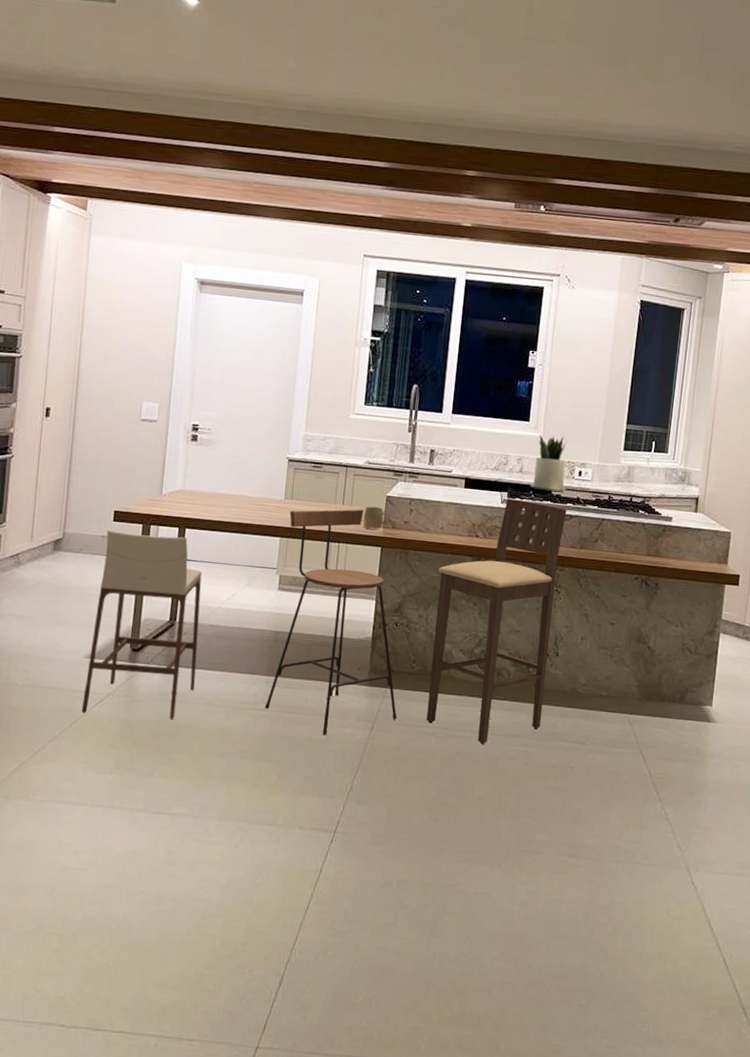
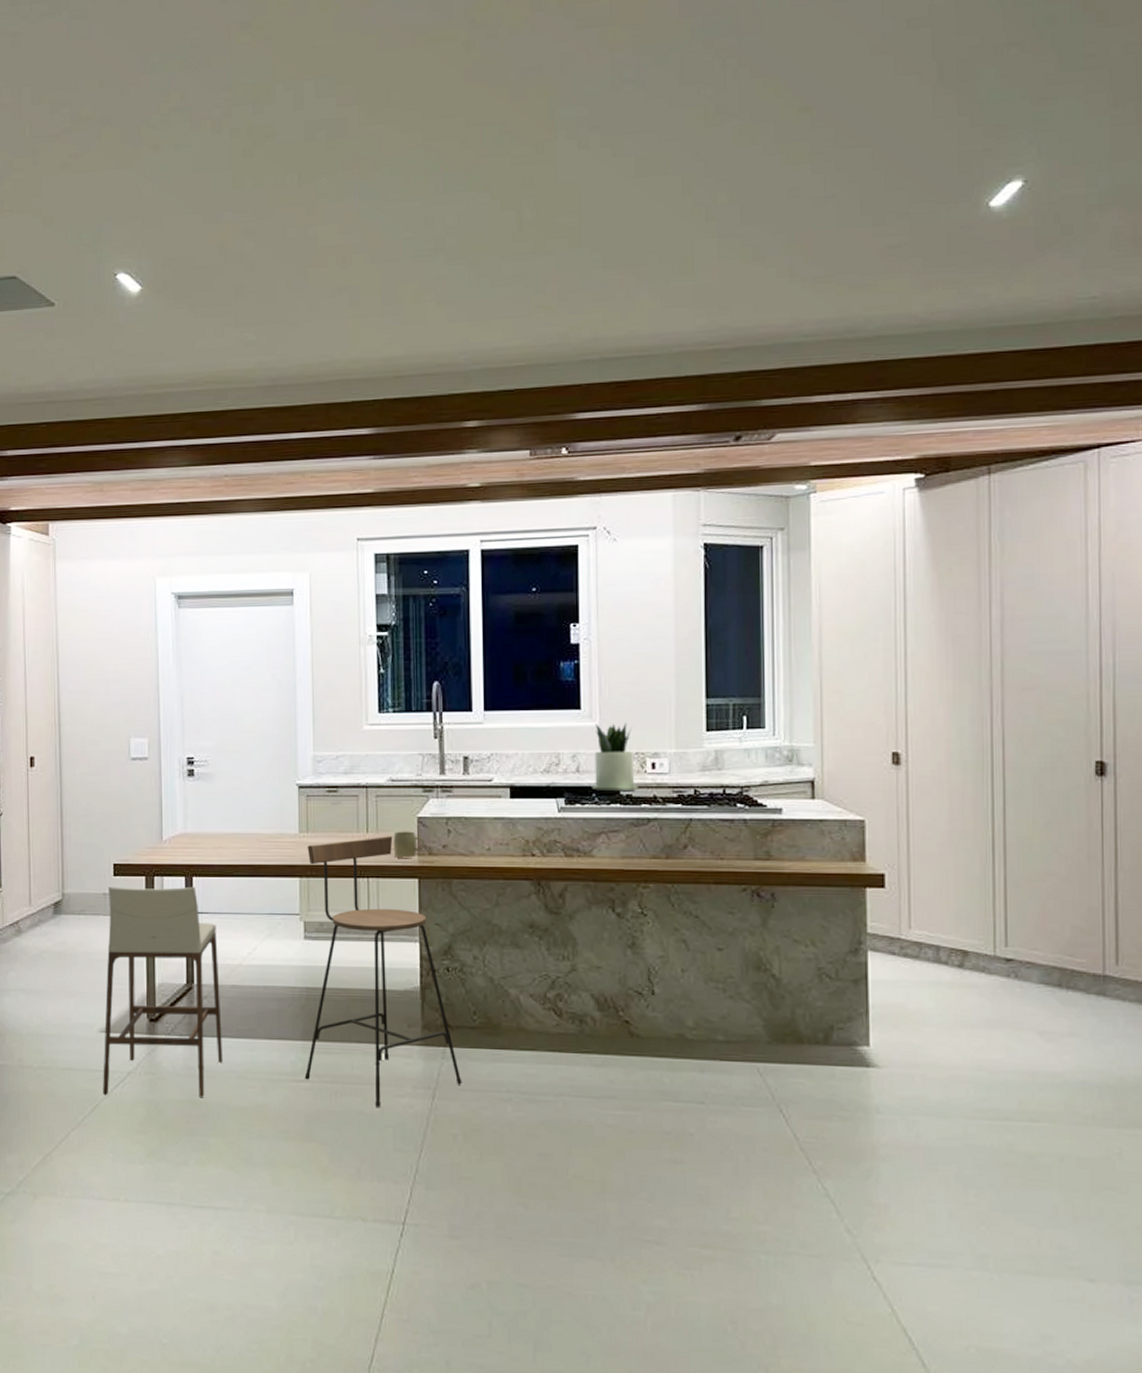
bar stool: present [426,498,567,744] -> none [489,806,643,1109]

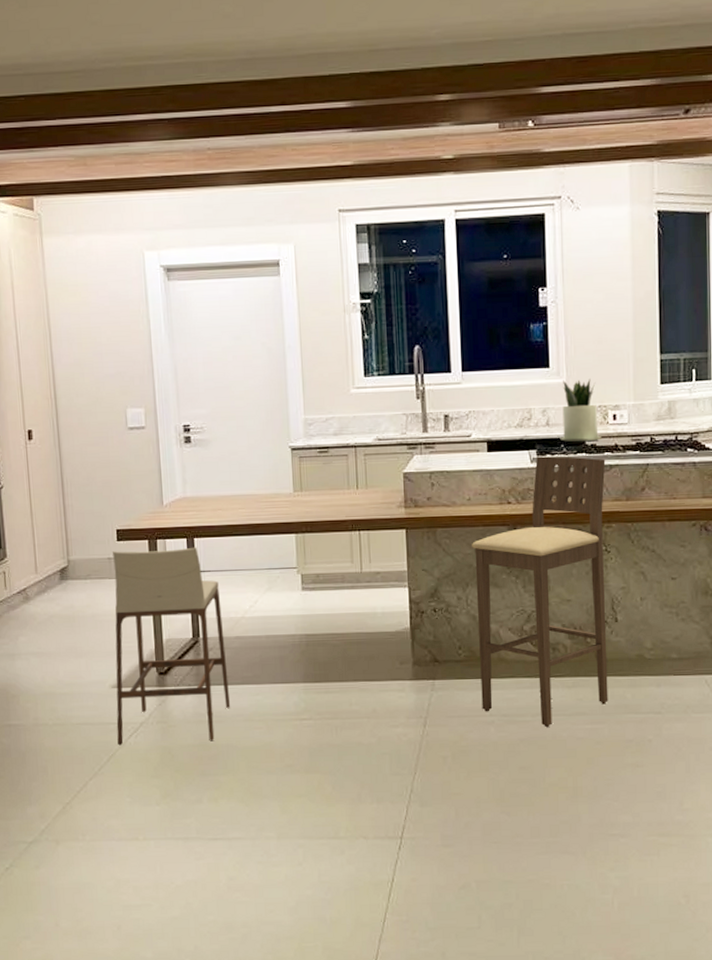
bar stool: present [304,835,462,1108] -> none [301,490,450,738]
mug: present [393,831,426,858] -> none [381,486,411,511]
bar stool: none [489,806,643,1109] -> present [471,456,608,727]

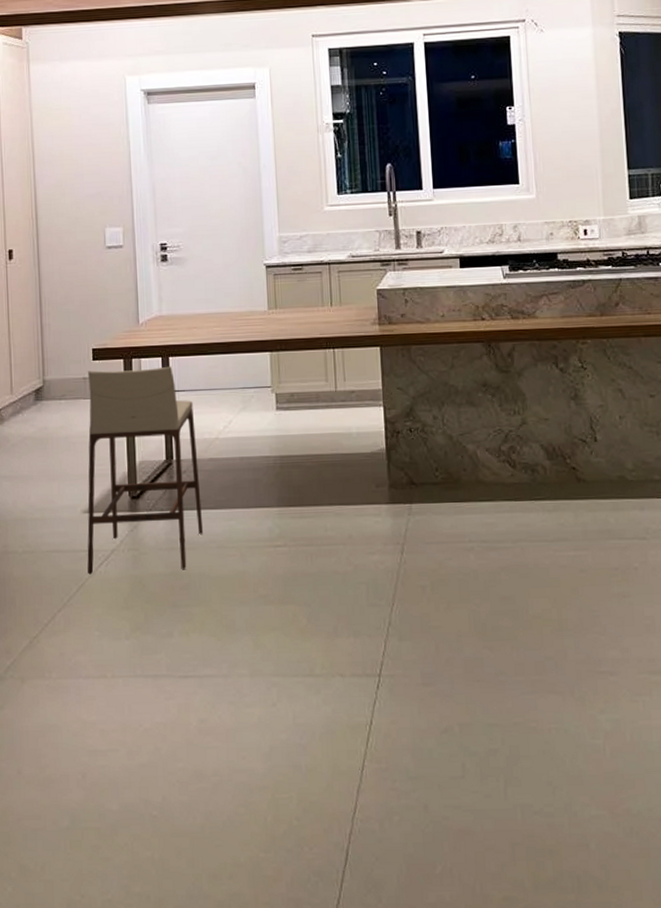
bar stool: present [471,456,608,727] -> none [445,271,591,554]
planter: present [560,379,601,443] -> none [531,195,573,258]

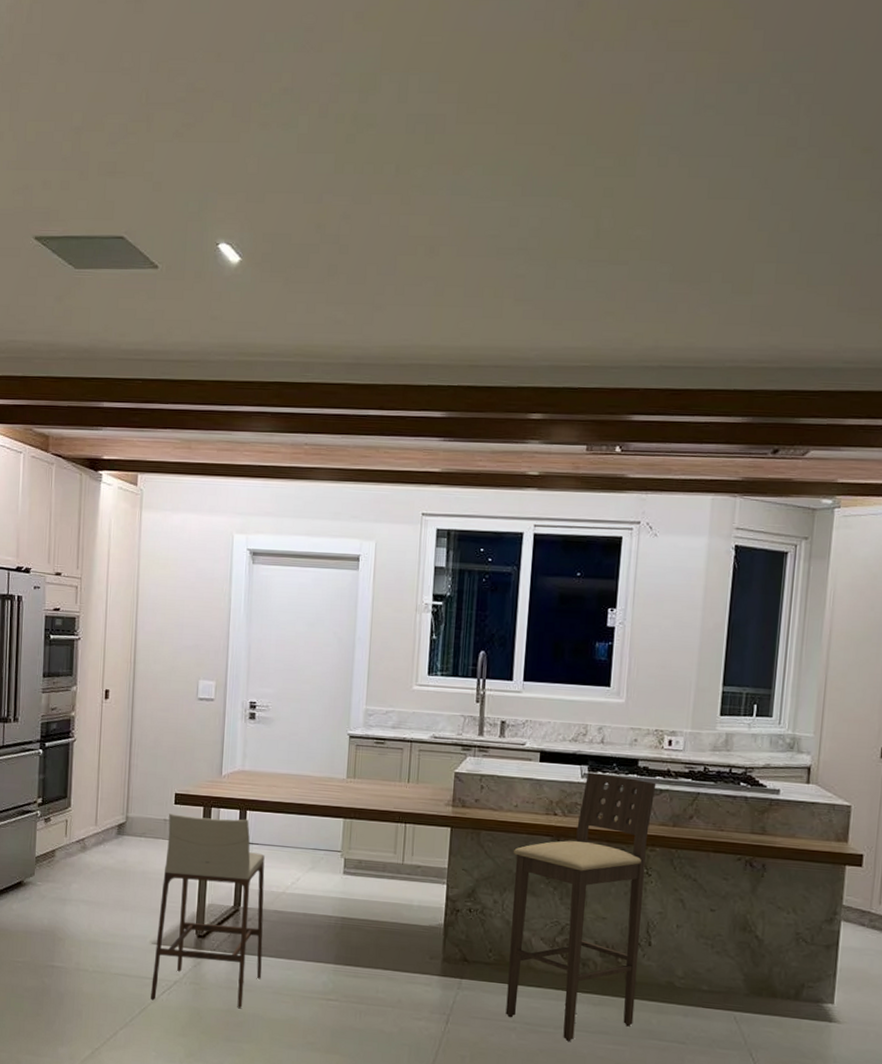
bar stool: none [445,271,591,554] -> present [505,772,656,1041]

